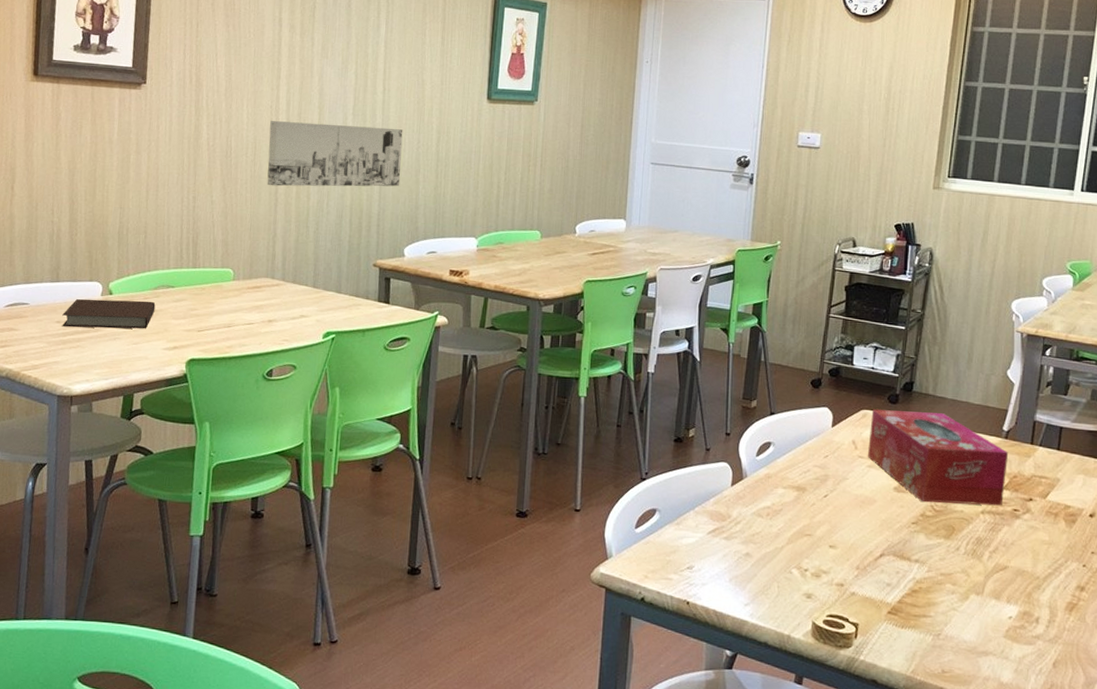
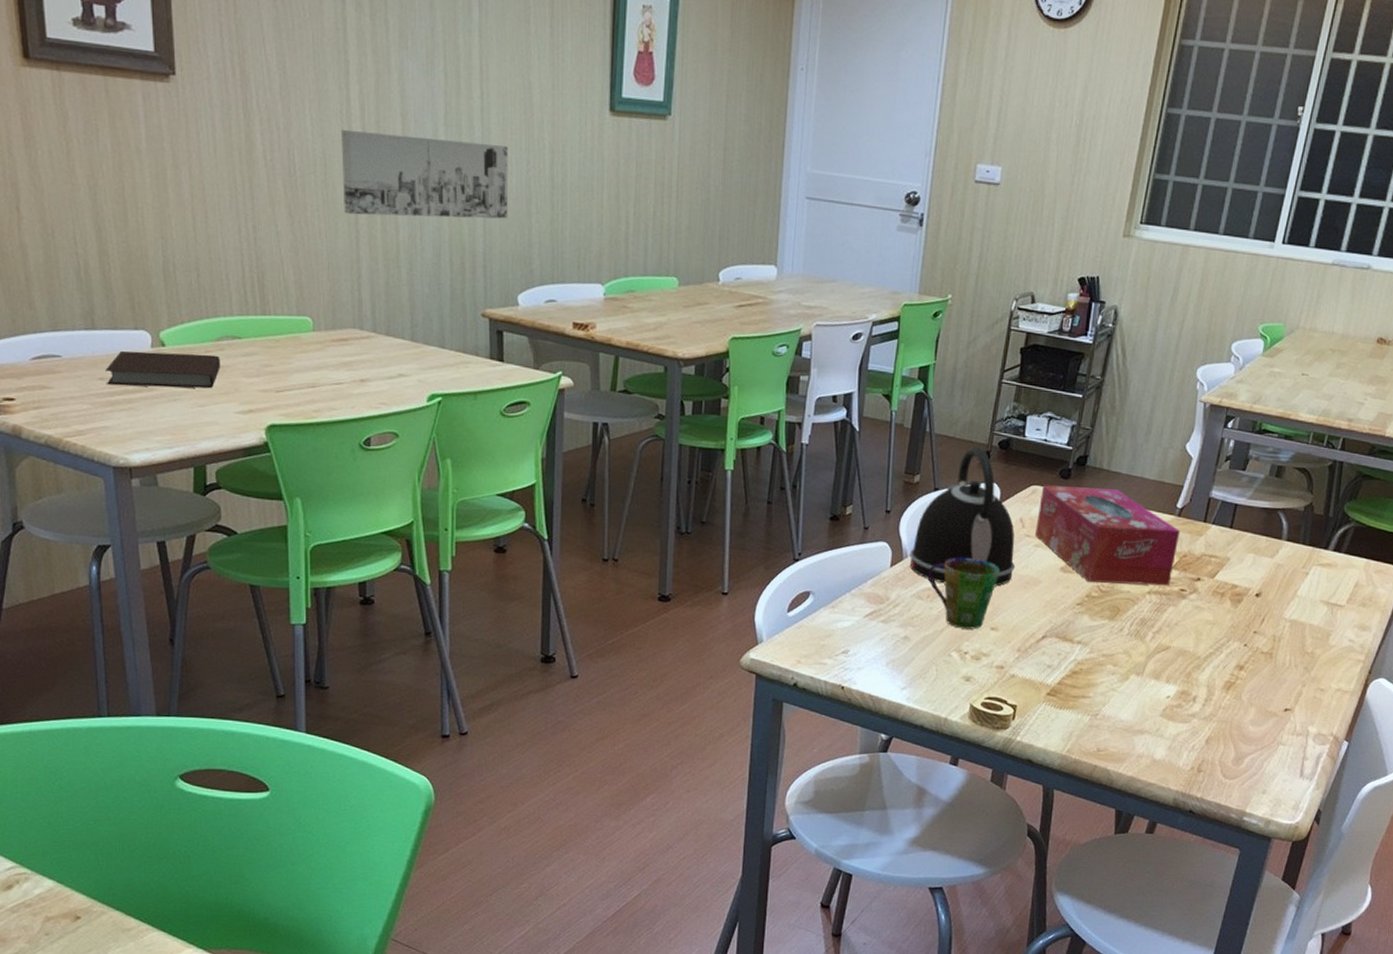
kettle: none [749,373,849,506] -> present [910,446,1015,587]
cup: none [766,478,836,547] -> present [927,558,1000,629]

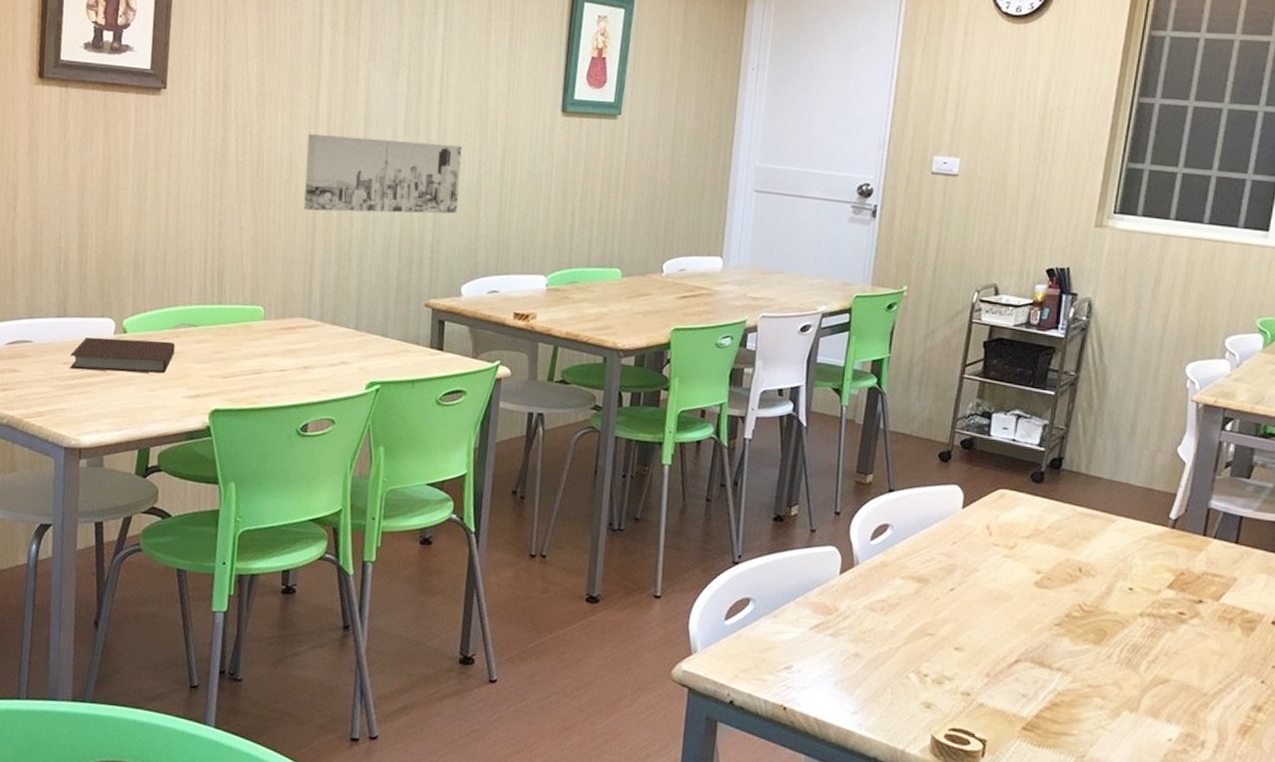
kettle: present [910,446,1015,587] -> none [861,444,981,601]
cup: present [927,558,1000,629] -> none [881,566,965,649]
tissue box: present [1035,485,1181,586] -> none [1004,489,1176,608]

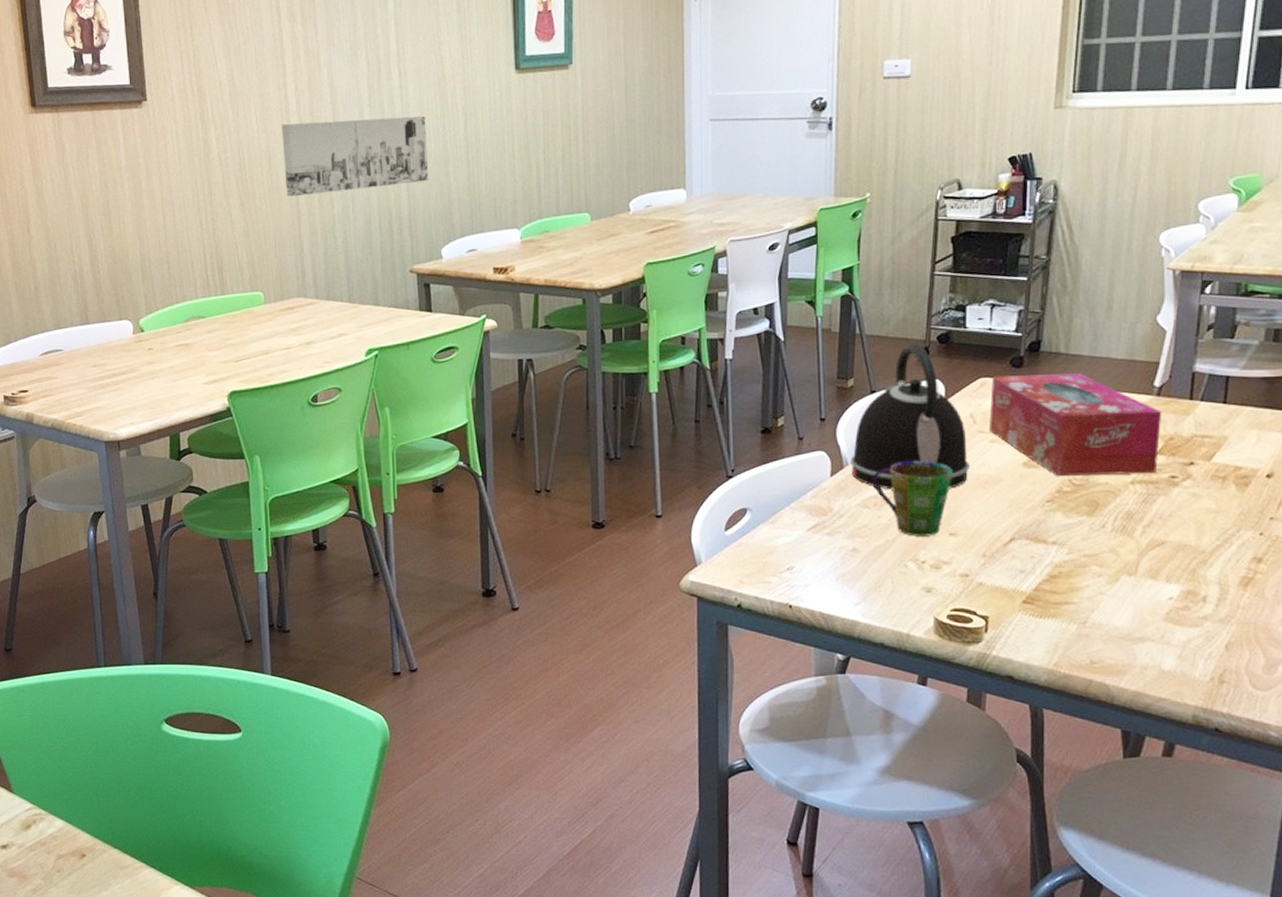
notebook: present [70,337,175,374] -> none [97,334,189,371]
kettle: none [861,444,981,601] -> present [850,343,969,490]
cup: none [881,566,965,649] -> present [872,461,954,536]
tissue box: none [1004,489,1176,608] -> present [989,373,1162,477]

